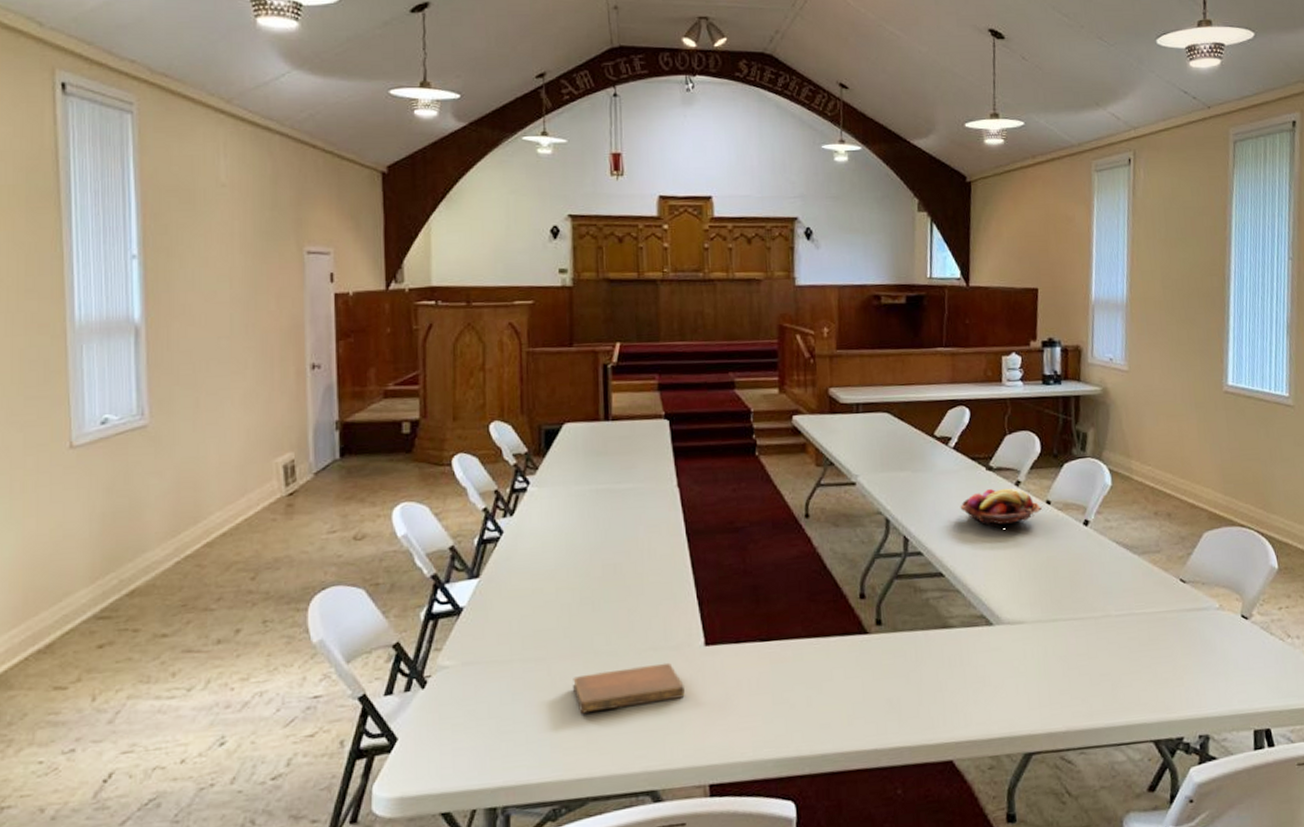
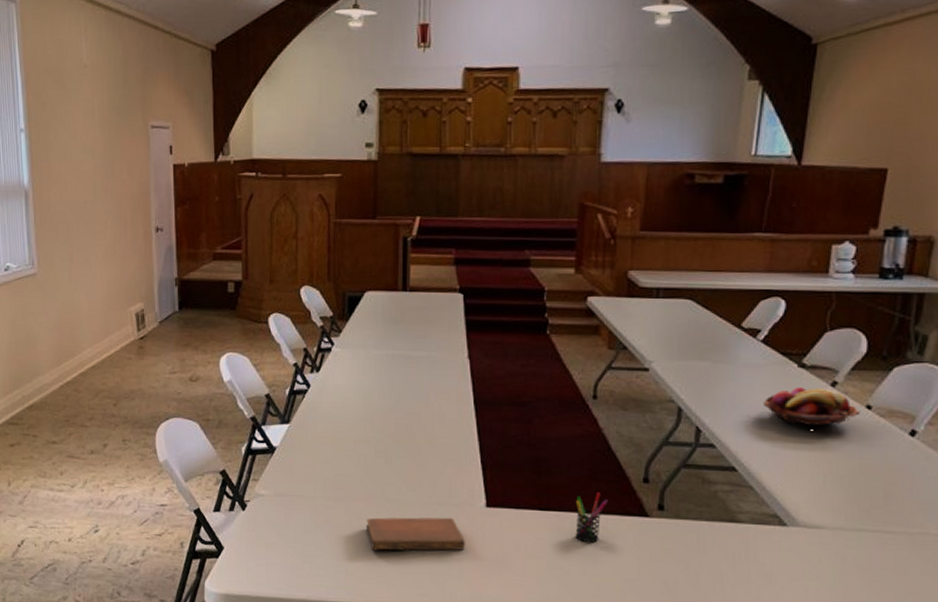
pen holder: none [797,614,828,670] -> present [575,492,608,542]

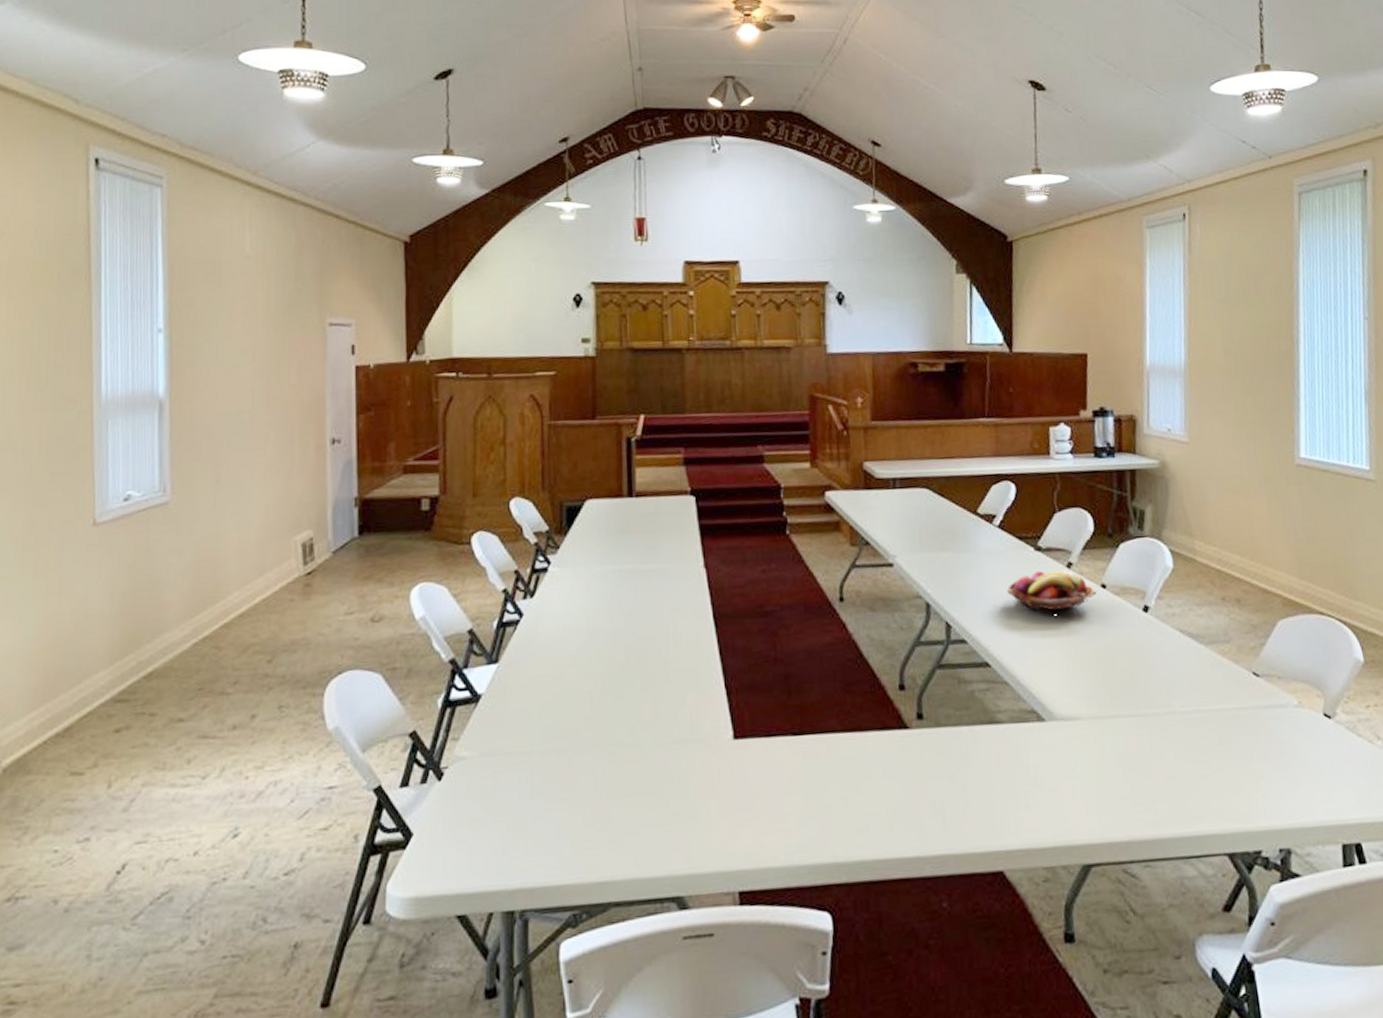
notebook: present [365,517,465,551] -> none [593,756,712,811]
pen holder: present [575,492,608,542] -> none [831,707,865,767]

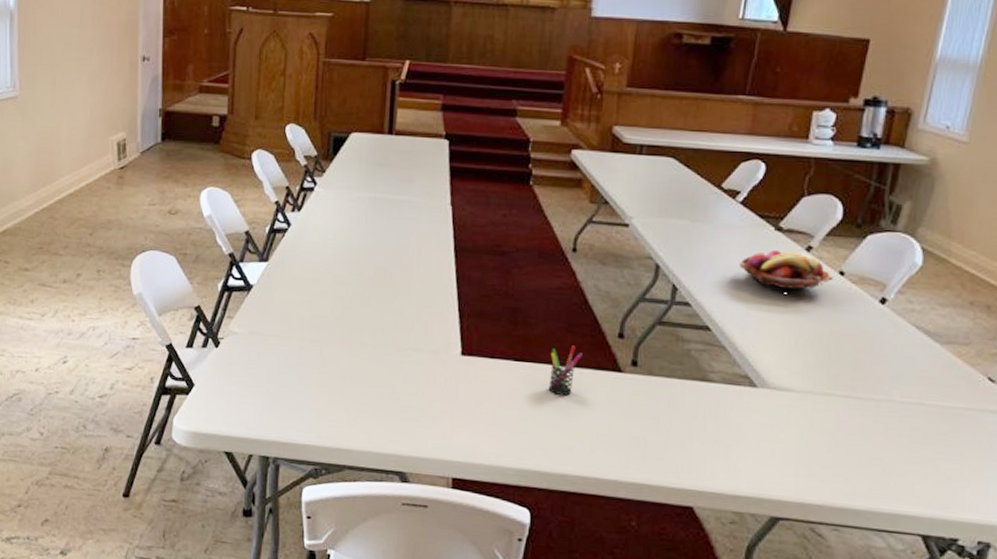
pen holder: none [831,707,865,767] -> present [548,345,583,395]

